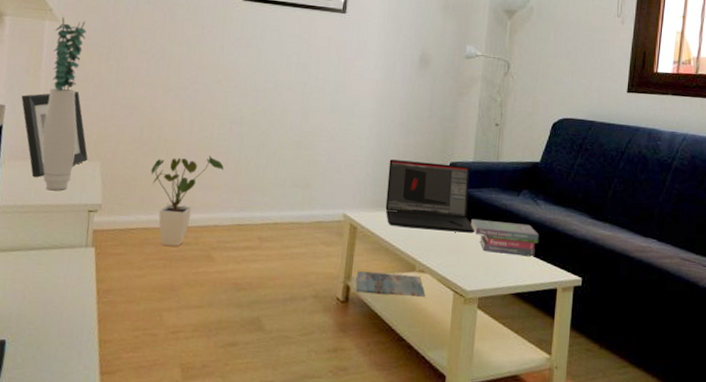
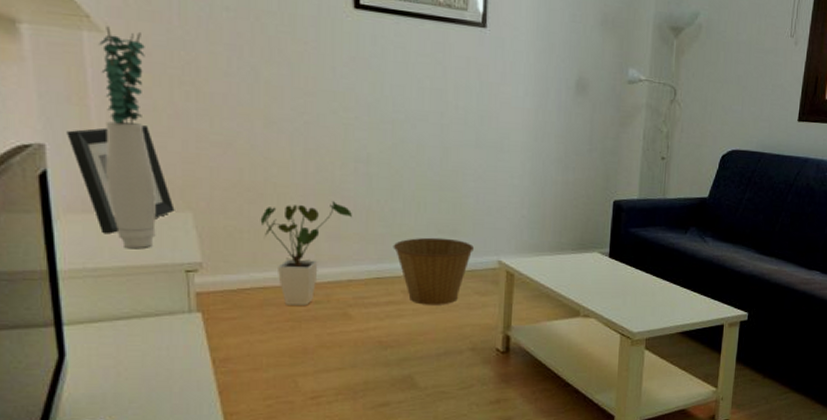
basket: none [254,190,323,253] -> present [393,237,474,305]
magazine: present [356,271,425,298] -> none [516,320,591,343]
laptop: present [385,159,475,233] -> none [544,199,642,274]
books: present [471,218,540,257] -> none [637,259,707,295]

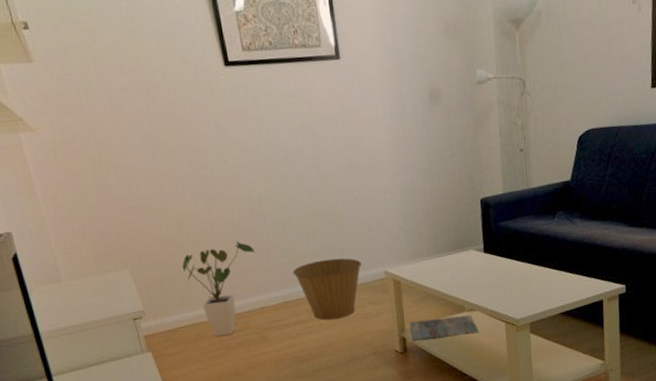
picture frame: present [67,125,175,233] -> none [24,203,116,297]
vase: present [99,26,156,249] -> none [33,125,106,308]
magazine: none [516,320,591,343] -> present [410,315,479,341]

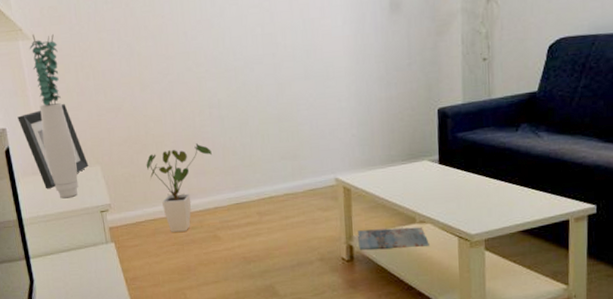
picture frame: none [24,203,116,297] -> present [17,104,89,188]
vase: none [33,125,106,308] -> present [29,34,79,199]
basket: present [292,258,362,321] -> none [246,163,313,224]

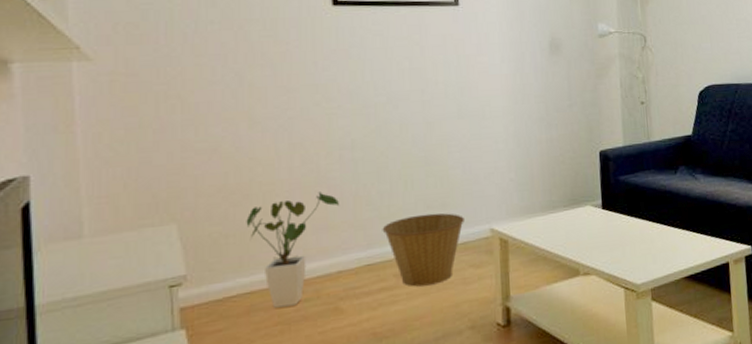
picture frame: present [17,104,89,188] -> none [52,143,159,258]
vase: present [29,34,79,199] -> none [87,54,140,272]
basket: none [246,163,313,224] -> present [382,213,464,287]
magazine: present [358,227,429,250] -> none [516,279,595,312]

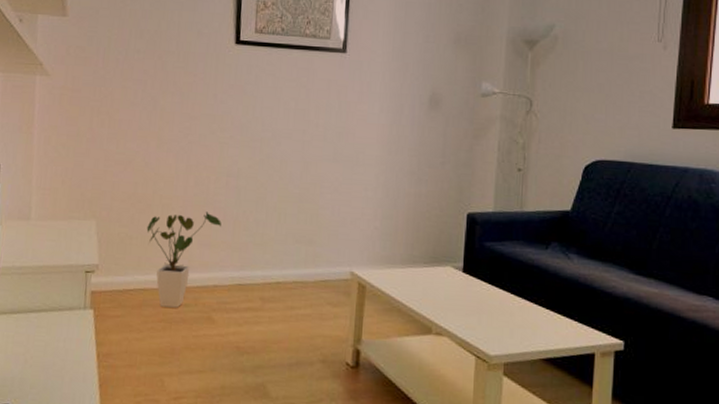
basket: present [382,213,464,287] -> none [254,247,328,314]

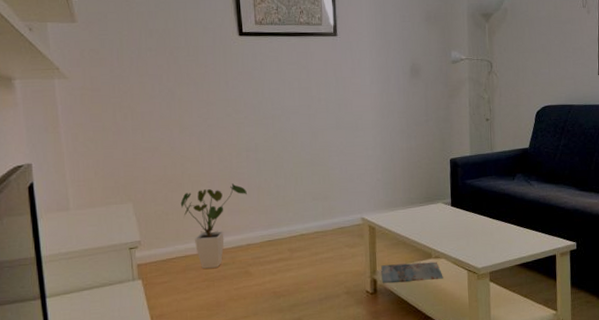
magazine: none [366,334,444,363] -> present [381,261,443,283]

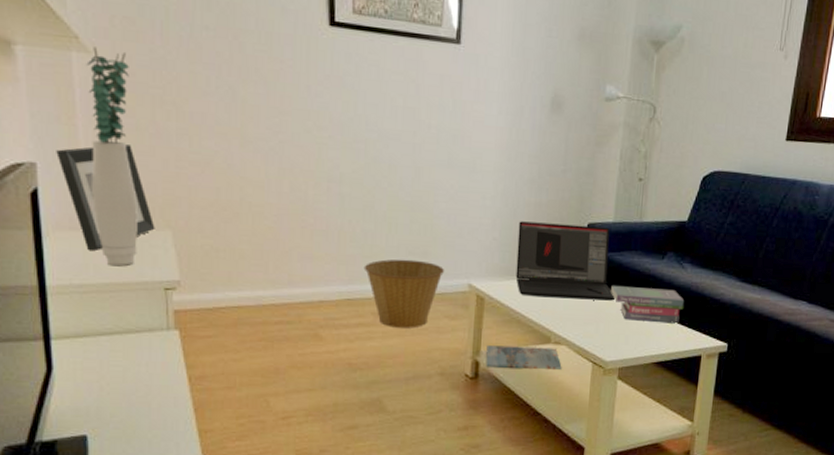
picture frame: none [46,142,120,225] -> present [56,145,155,250]
vase: none [65,74,108,236] -> present [86,47,137,267]
house plant: present [180,183,247,269] -> none [235,221,324,326]
basket: none [279,203,341,260] -> present [363,259,444,328]
laptop: none [396,160,480,222] -> present [515,221,616,301]
books: none [475,203,536,233] -> present [611,285,685,324]

